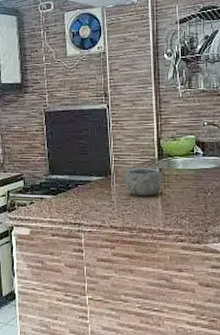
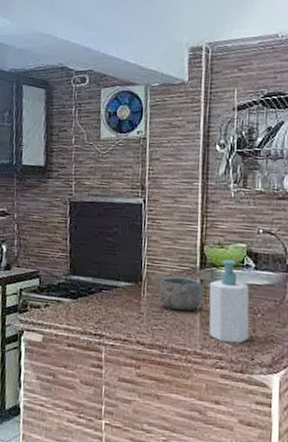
soap bottle: none [167,149,202,219] -> present [209,259,250,344]

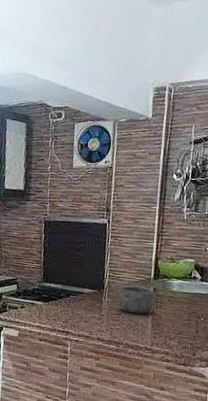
soap bottle: present [209,259,250,344] -> none [158,272,195,342]

